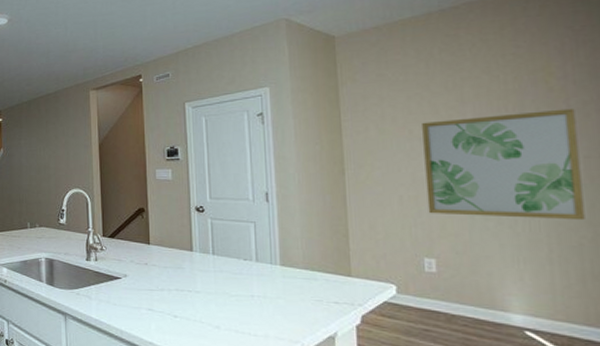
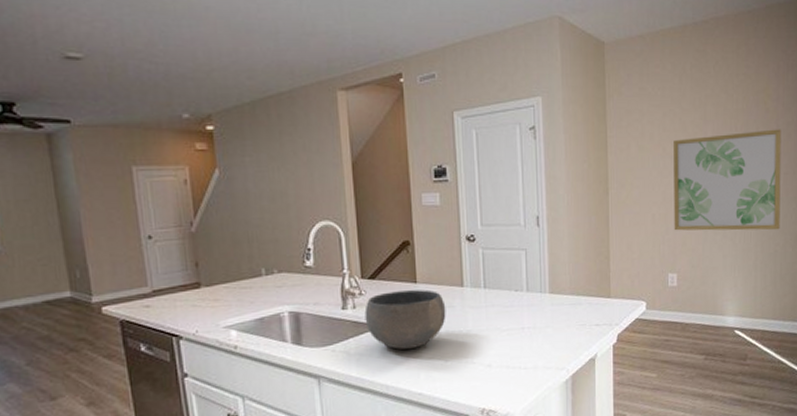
bowl: none [104,250,176,301] -> present [364,289,446,350]

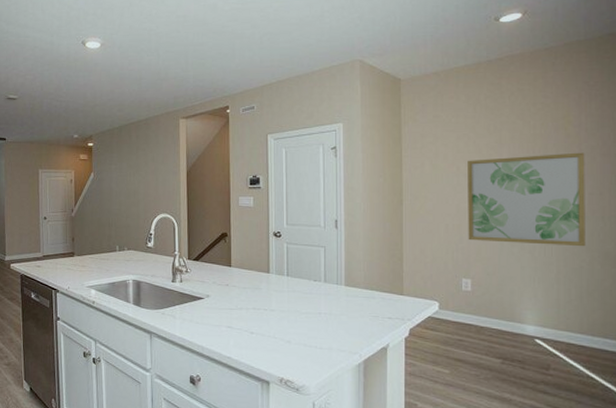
bowl: present [364,289,446,350] -> none [189,272,254,319]

